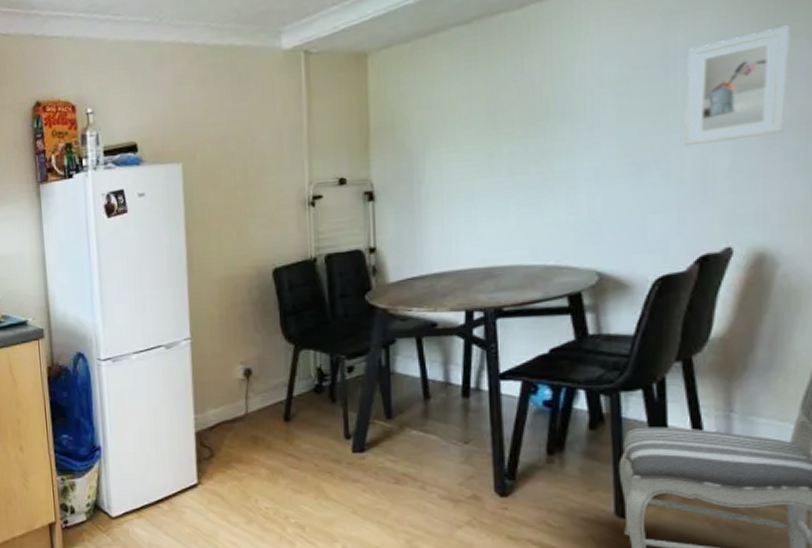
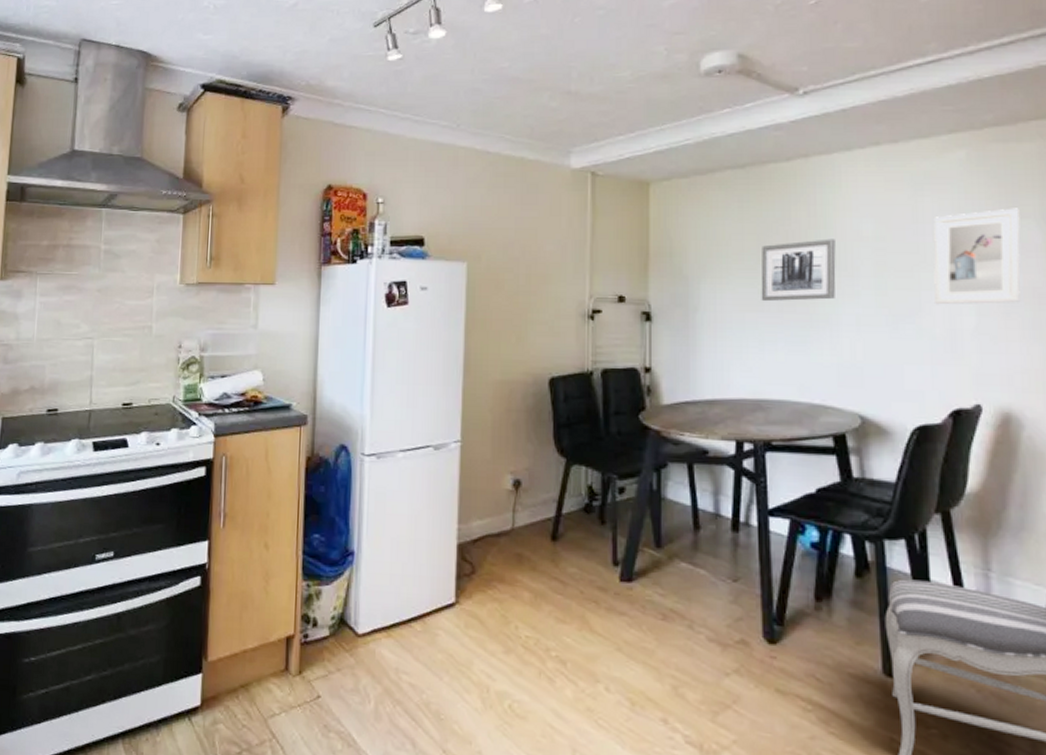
wall art: none [490,88,574,166] -> present [761,239,836,302]

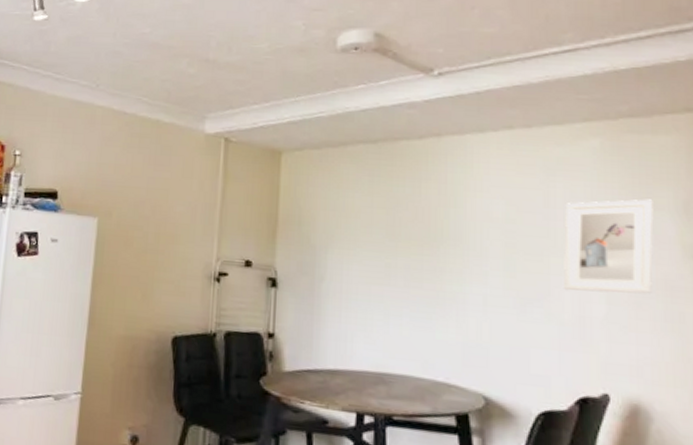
wall art: present [761,239,836,302] -> none [388,217,465,278]

